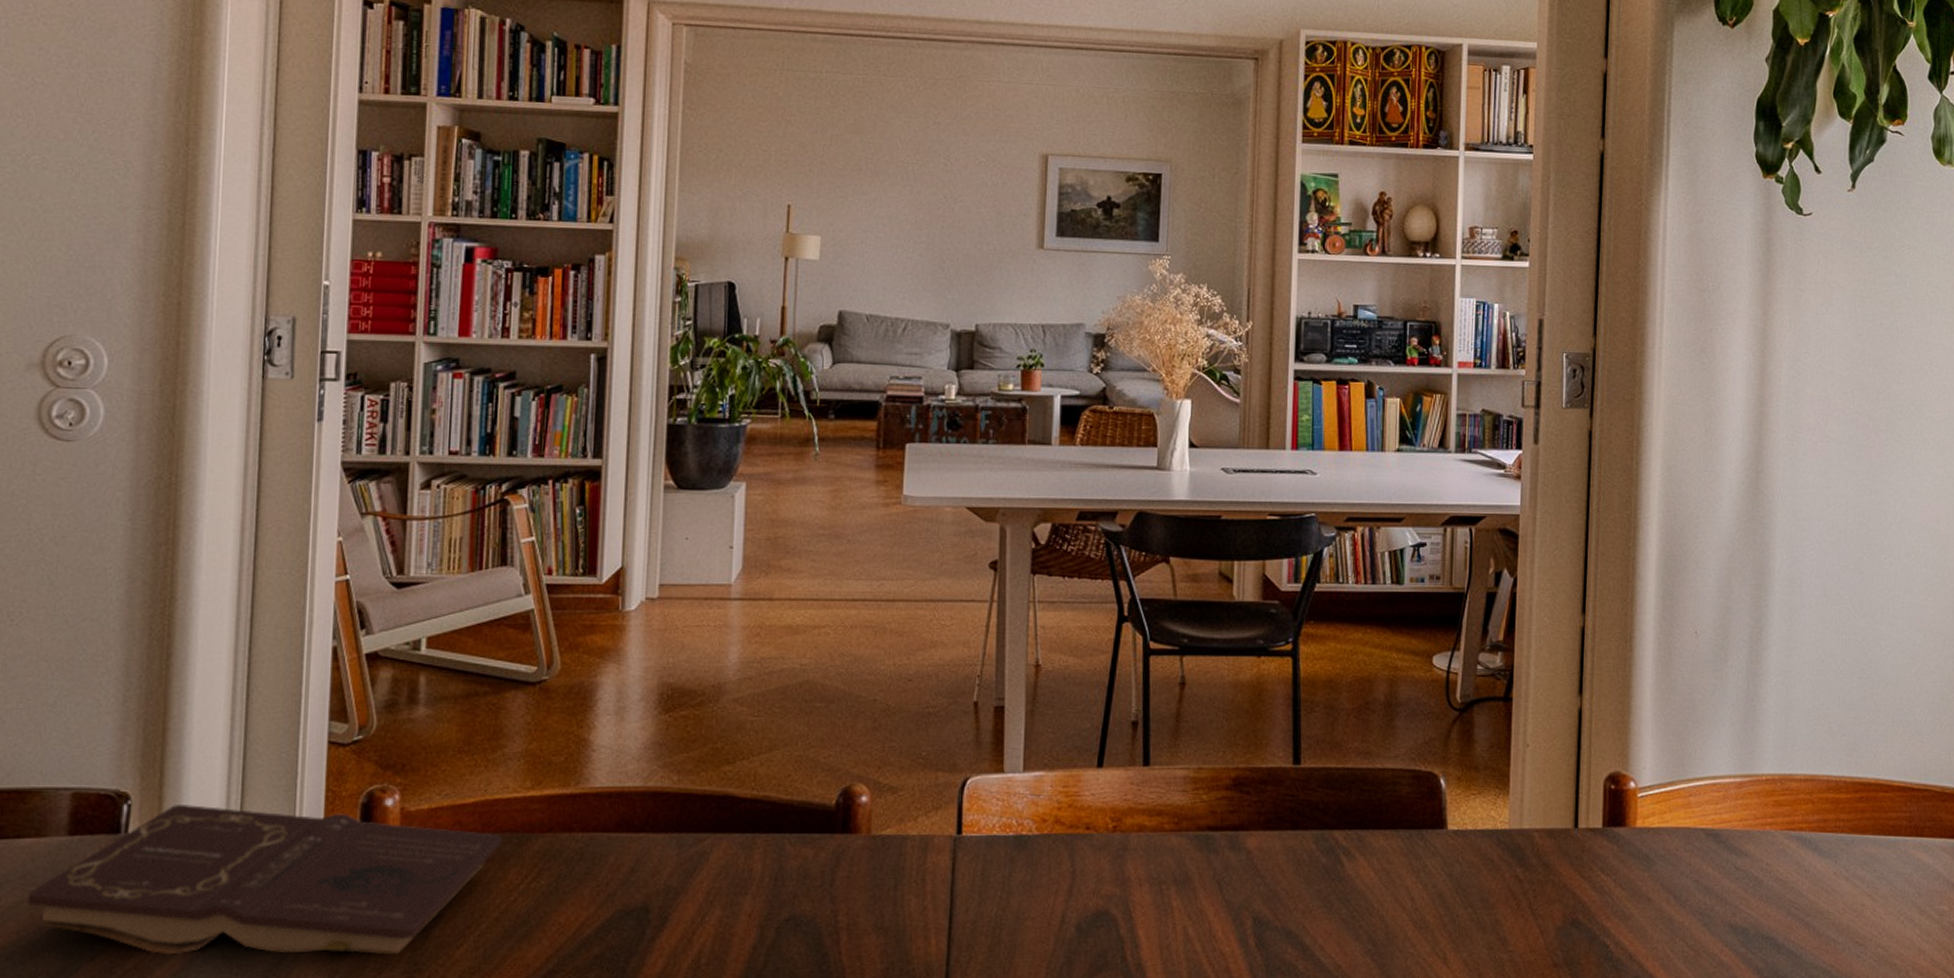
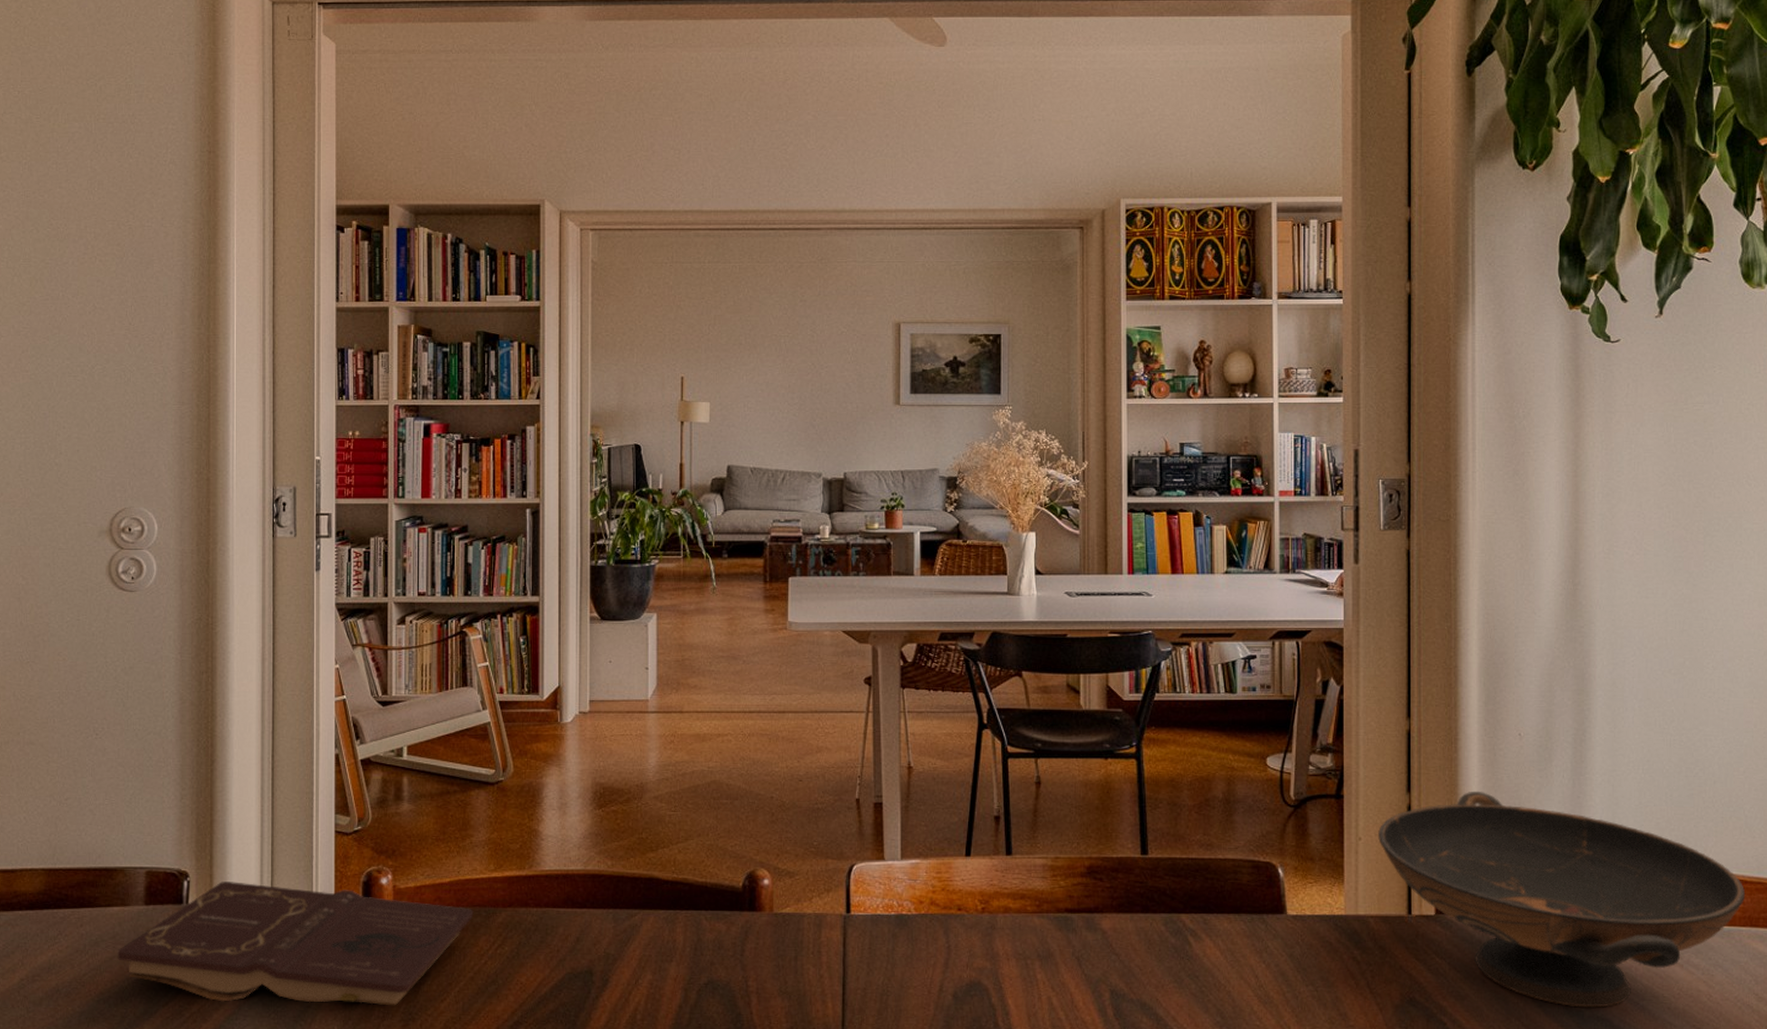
decorative bowl: none [1547,693,1913,926] -> present [1378,791,1746,1008]

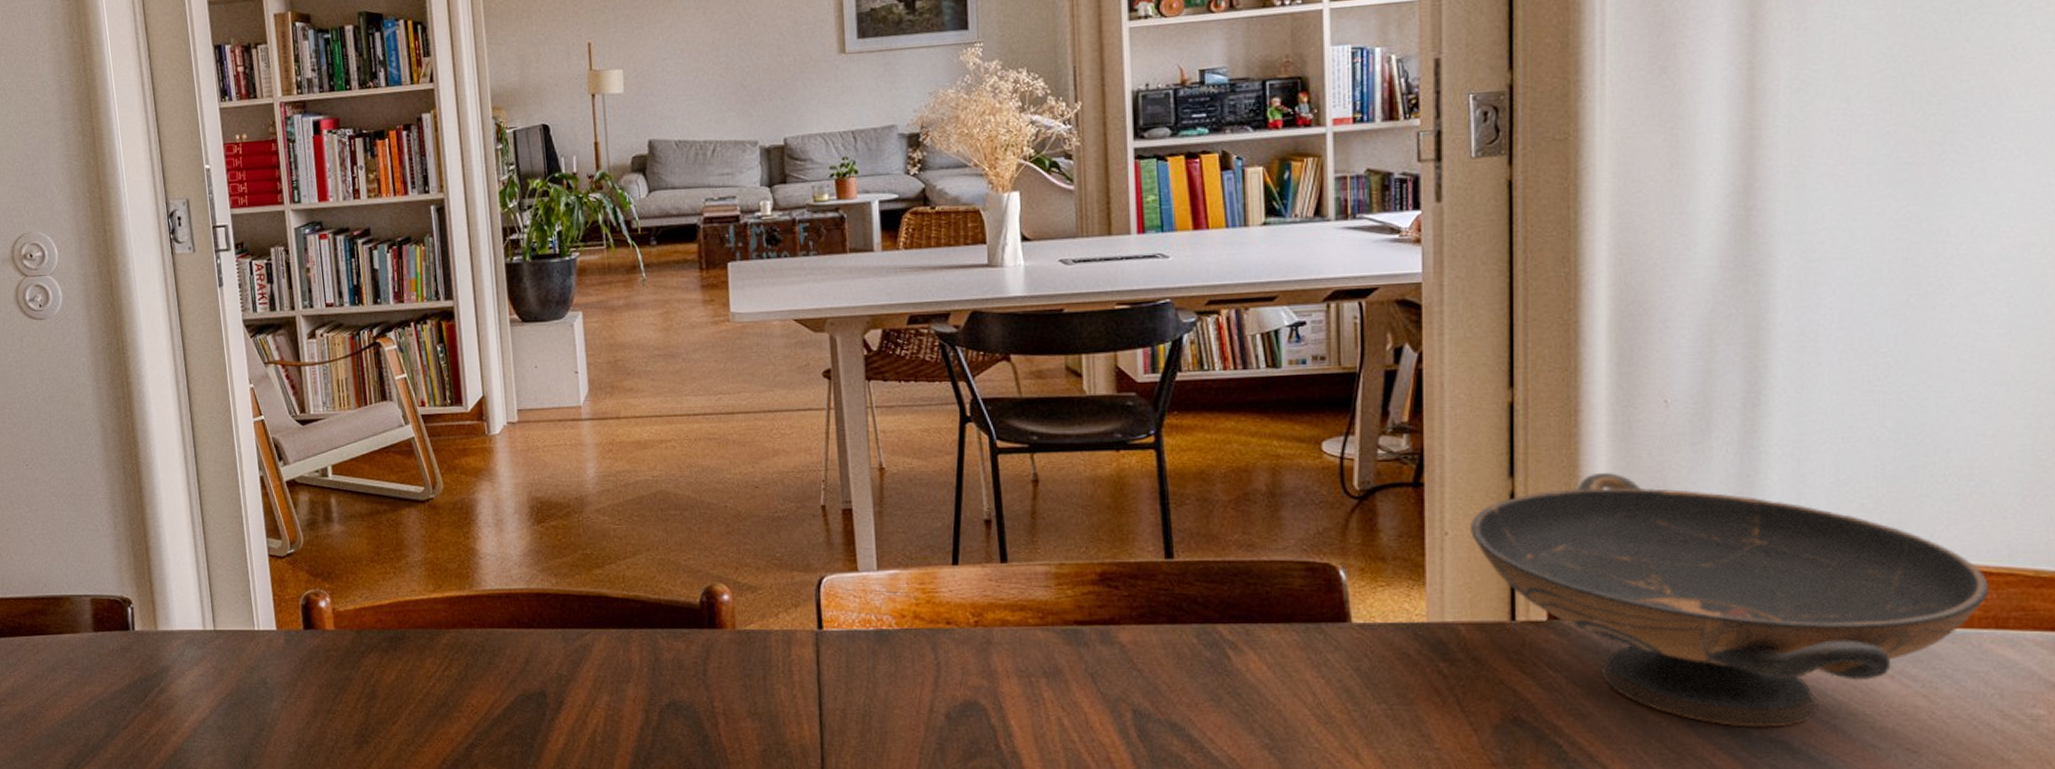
book: present [117,881,474,1006] -> none [74,607,417,729]

